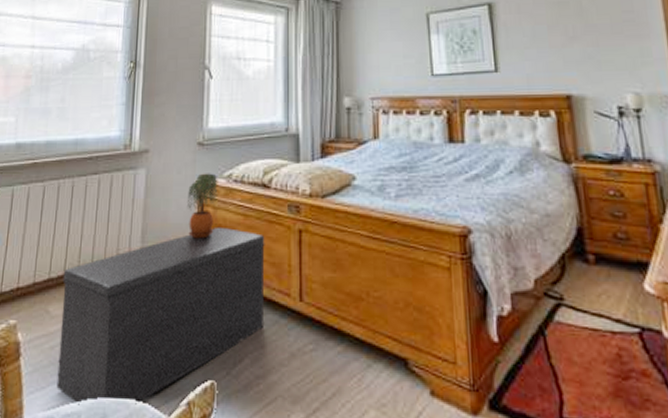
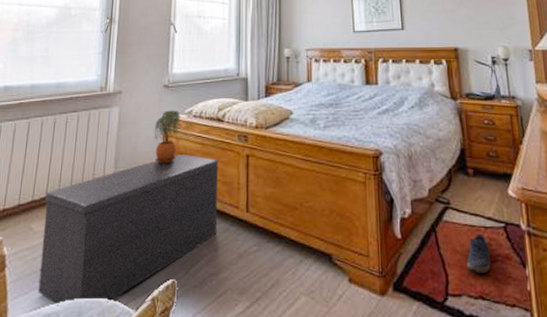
shoe: none [588,340,622,394] -> present [467,233,491,274]

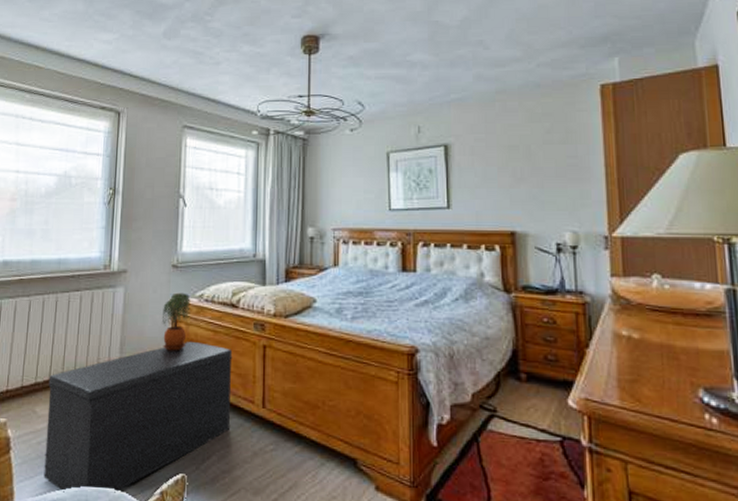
shoe: present [467,233,491,274] -> none [513,447,542,492]

